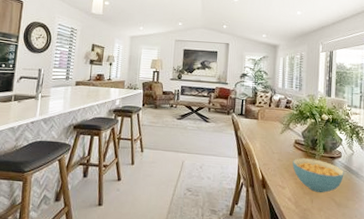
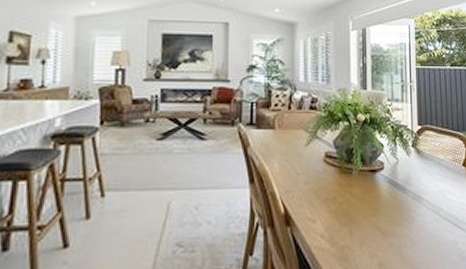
cereal bowl: present [292,158,344,193] -> none [324,176,389,222]

